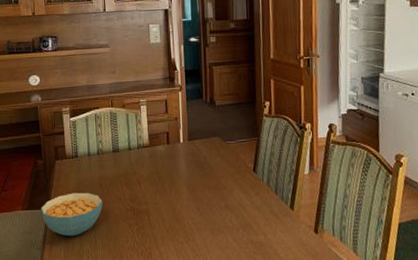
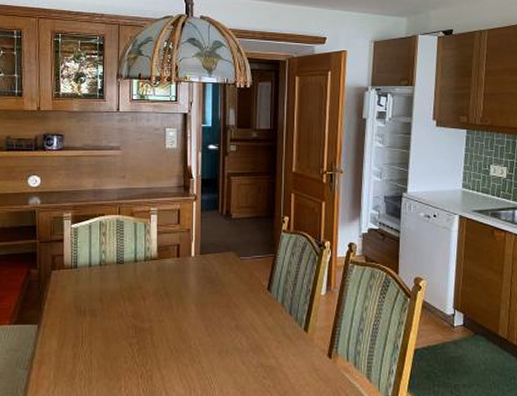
cereal bowl: present [41,192,103,237] -> none [31,306,101,356]

